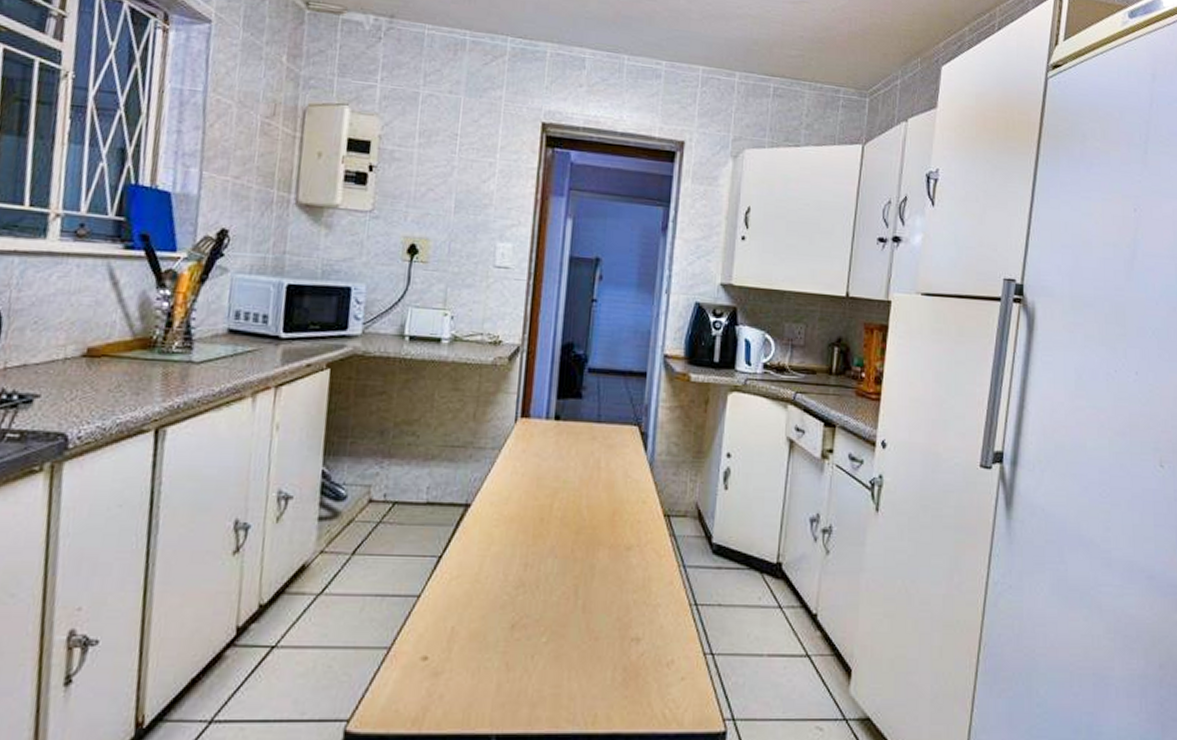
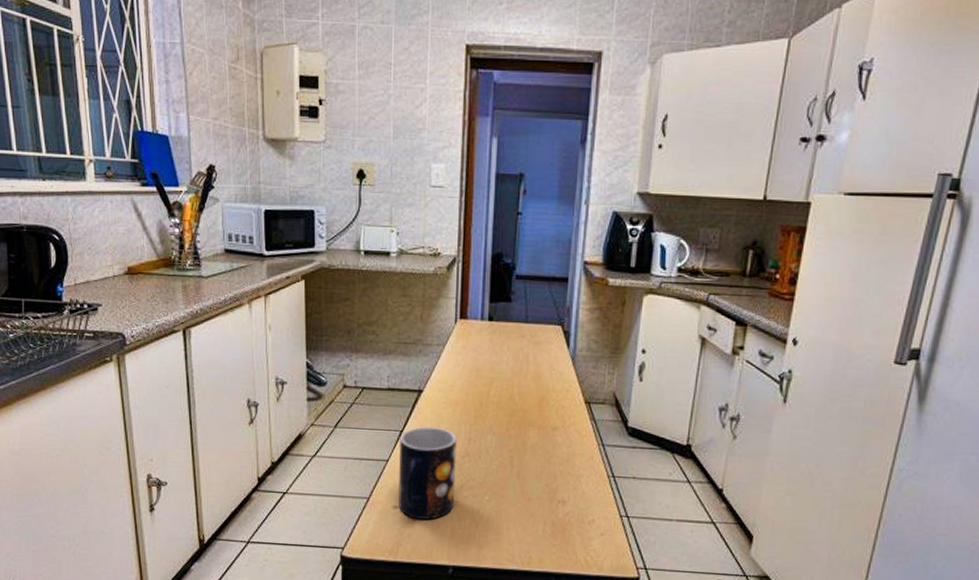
mug: none [429,550,510,673] -> present [398,426,457,520]

